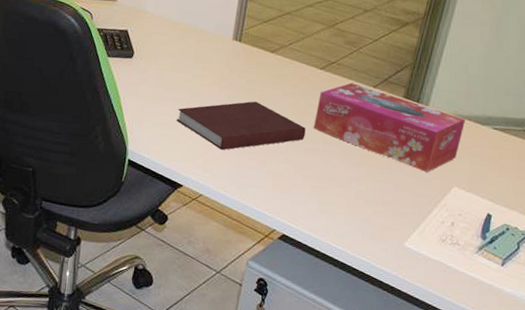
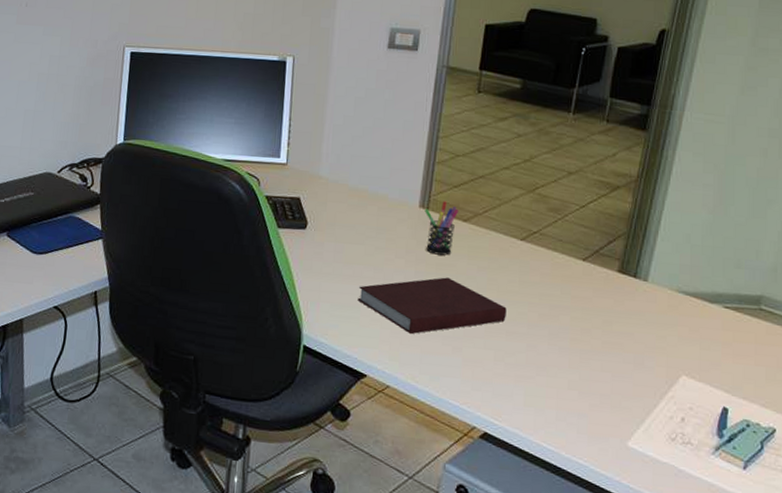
pen holder: none [237,34,268,82] -> present [424,201,459,256]
tissue box: present [313,83,465,172] -> none [515,255,691,359]

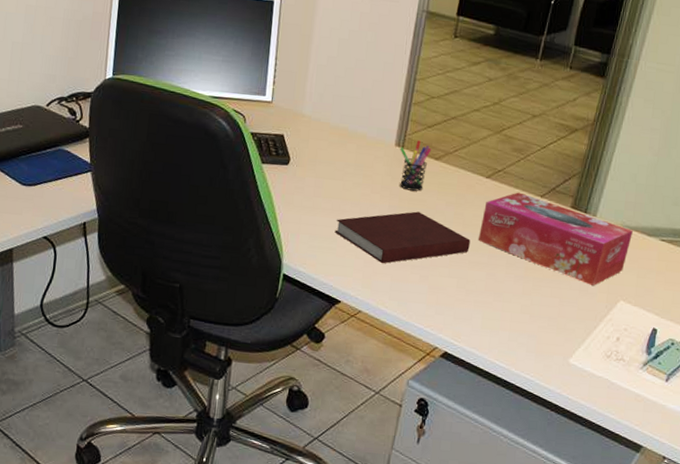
tissue box: none [515,255,691,359] -> present [477,192,633,286]

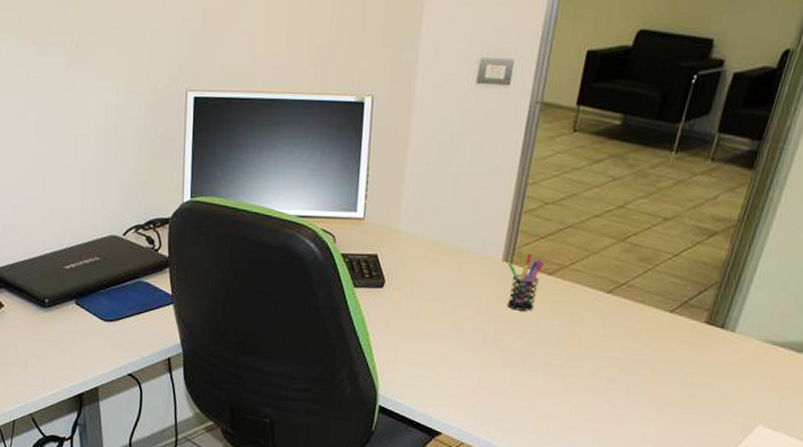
notebook: present [334,211,470,264] -> none [434,333,587,392]
tissue box: present [477,192,633,286] -> none [595,307,778,409]

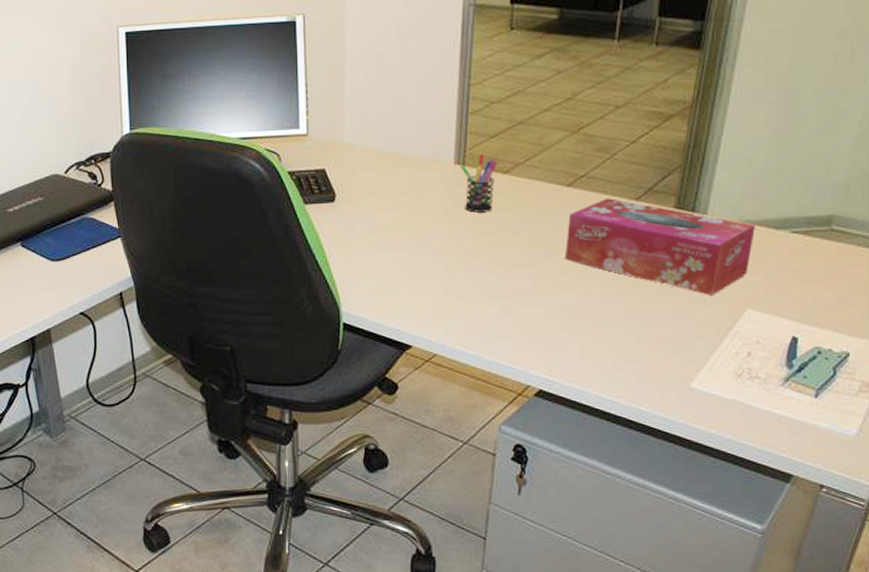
tissue box: none [595,307,778,409] -> present [564,198,755,295]

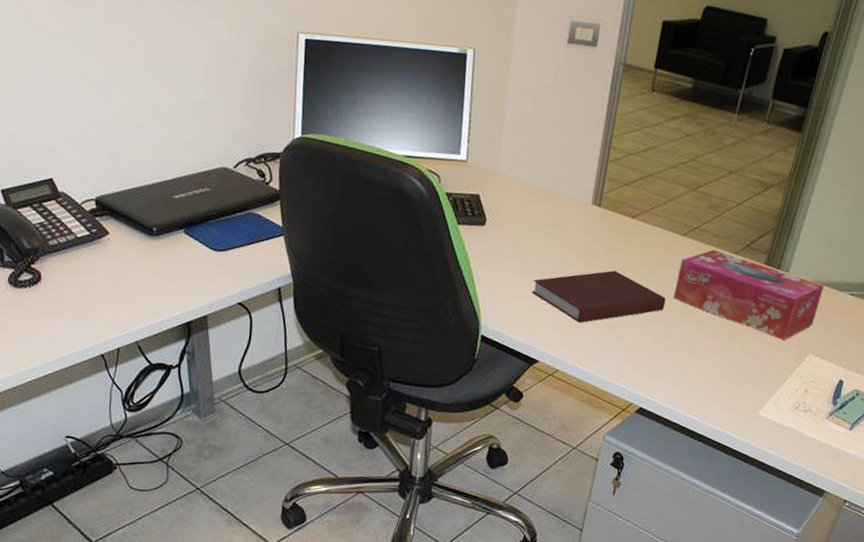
notebook: none [395,235,556,299] -> present [532,270,666,324]
pen holder: present [460,154,498,213] -> none [596,198,629,250]

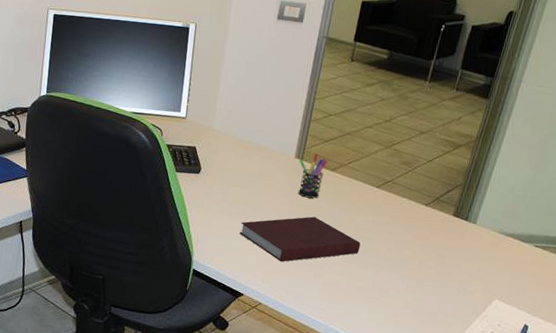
pen holder: none [596,198,629,250] -> present [298,153,328,199]
tissue box: present [673,249,824,340] -> none [367,201,509,286]

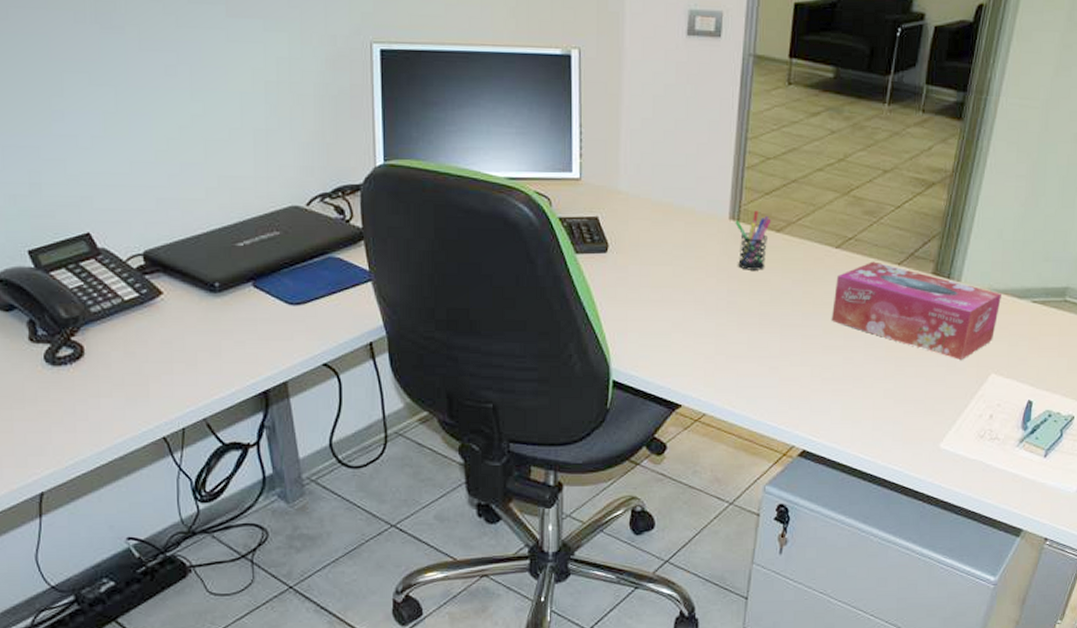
notebook: present [239,216,361,263] -> none [668,294,823,358]
tissue box: none [367,201,509,286] -> present [831,261,1001,360]

